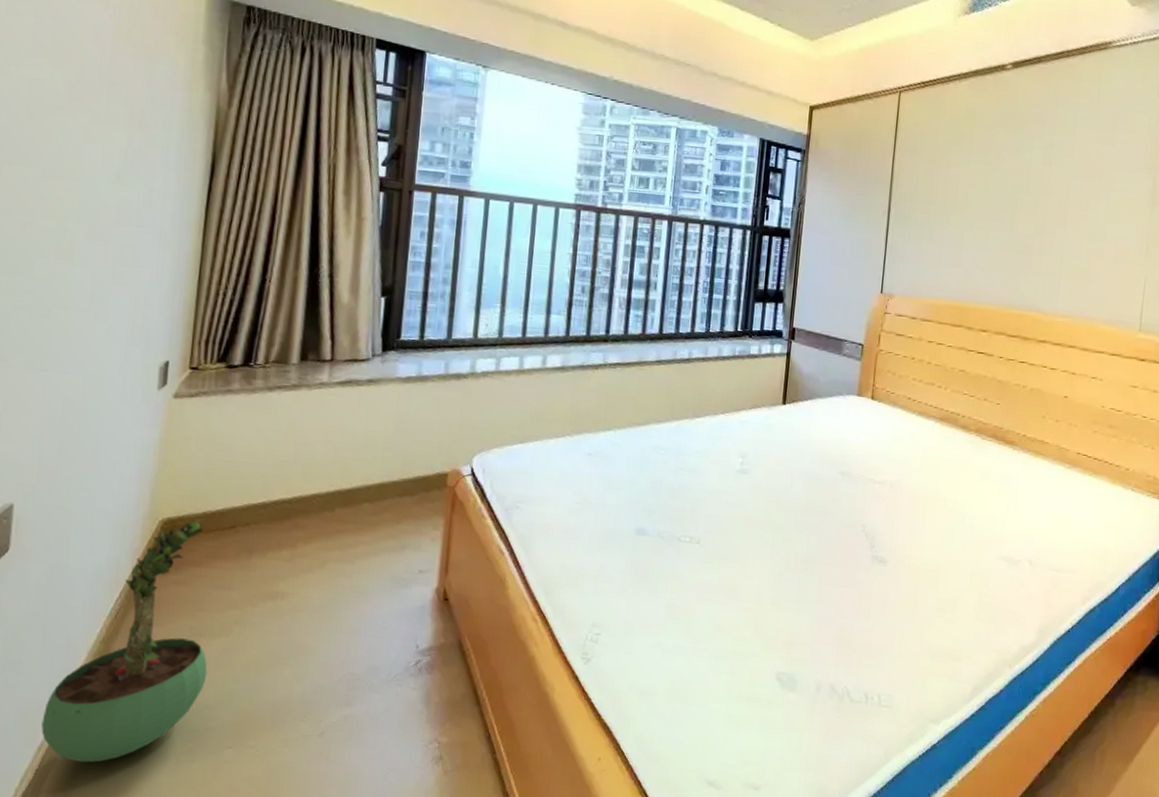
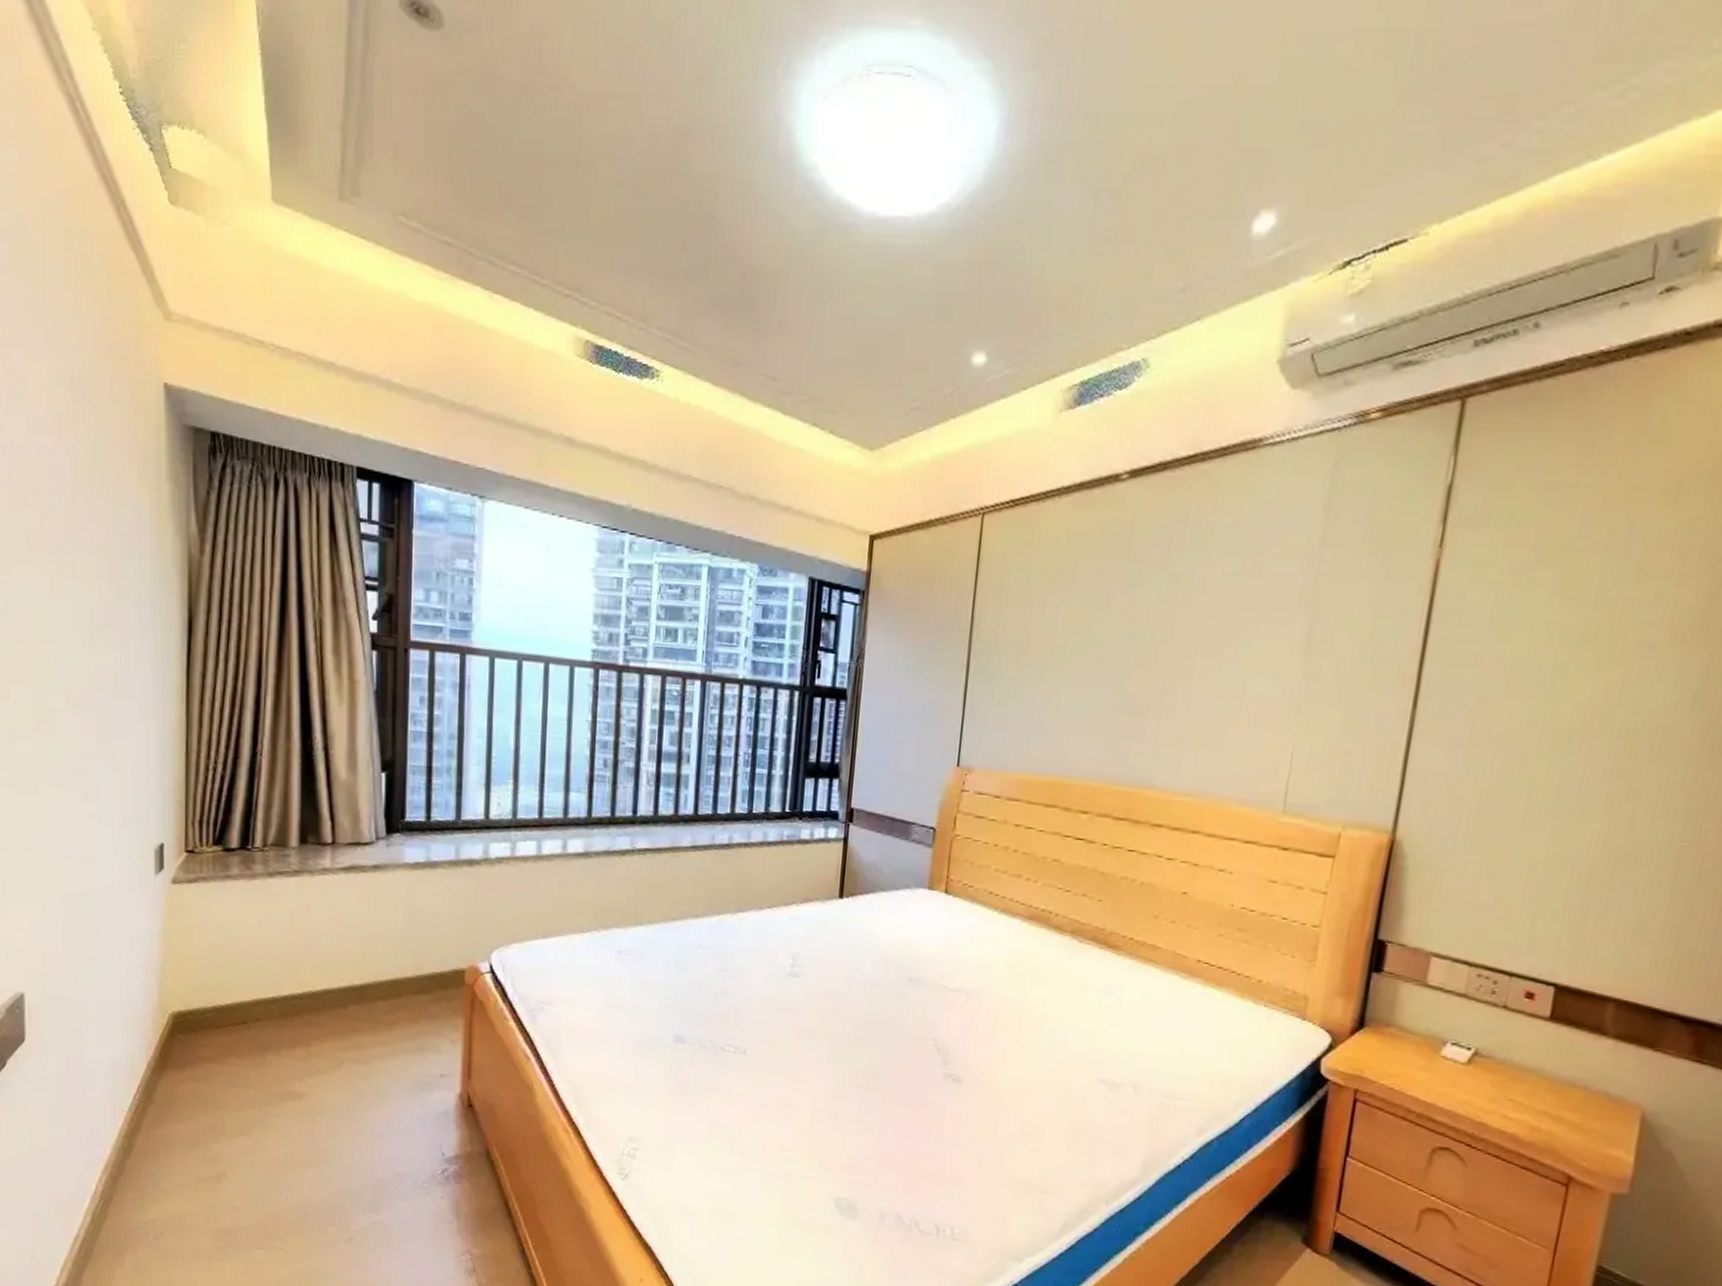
potted plant: present [41,521,207,763] -> none [75,1016,231,1256]

